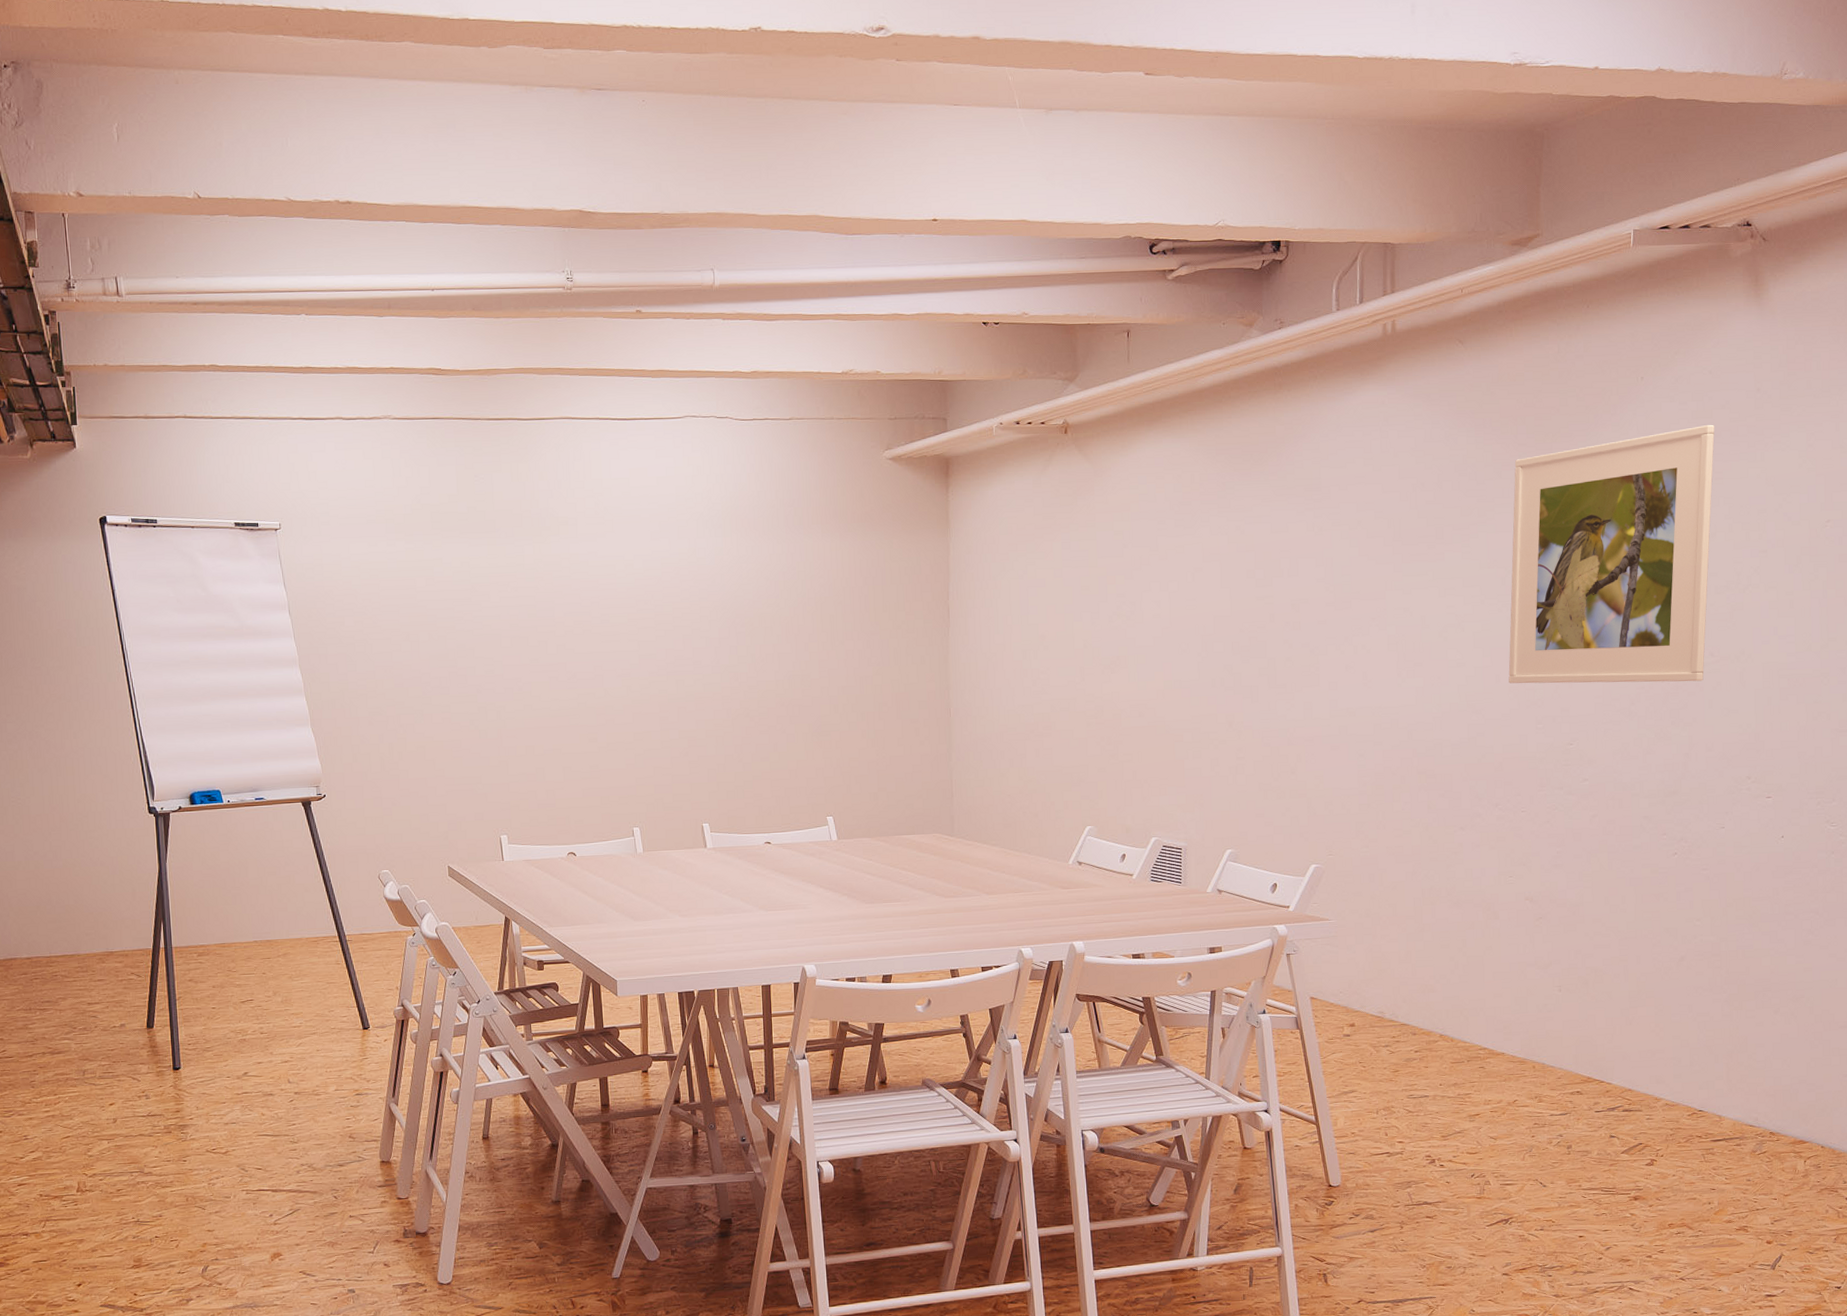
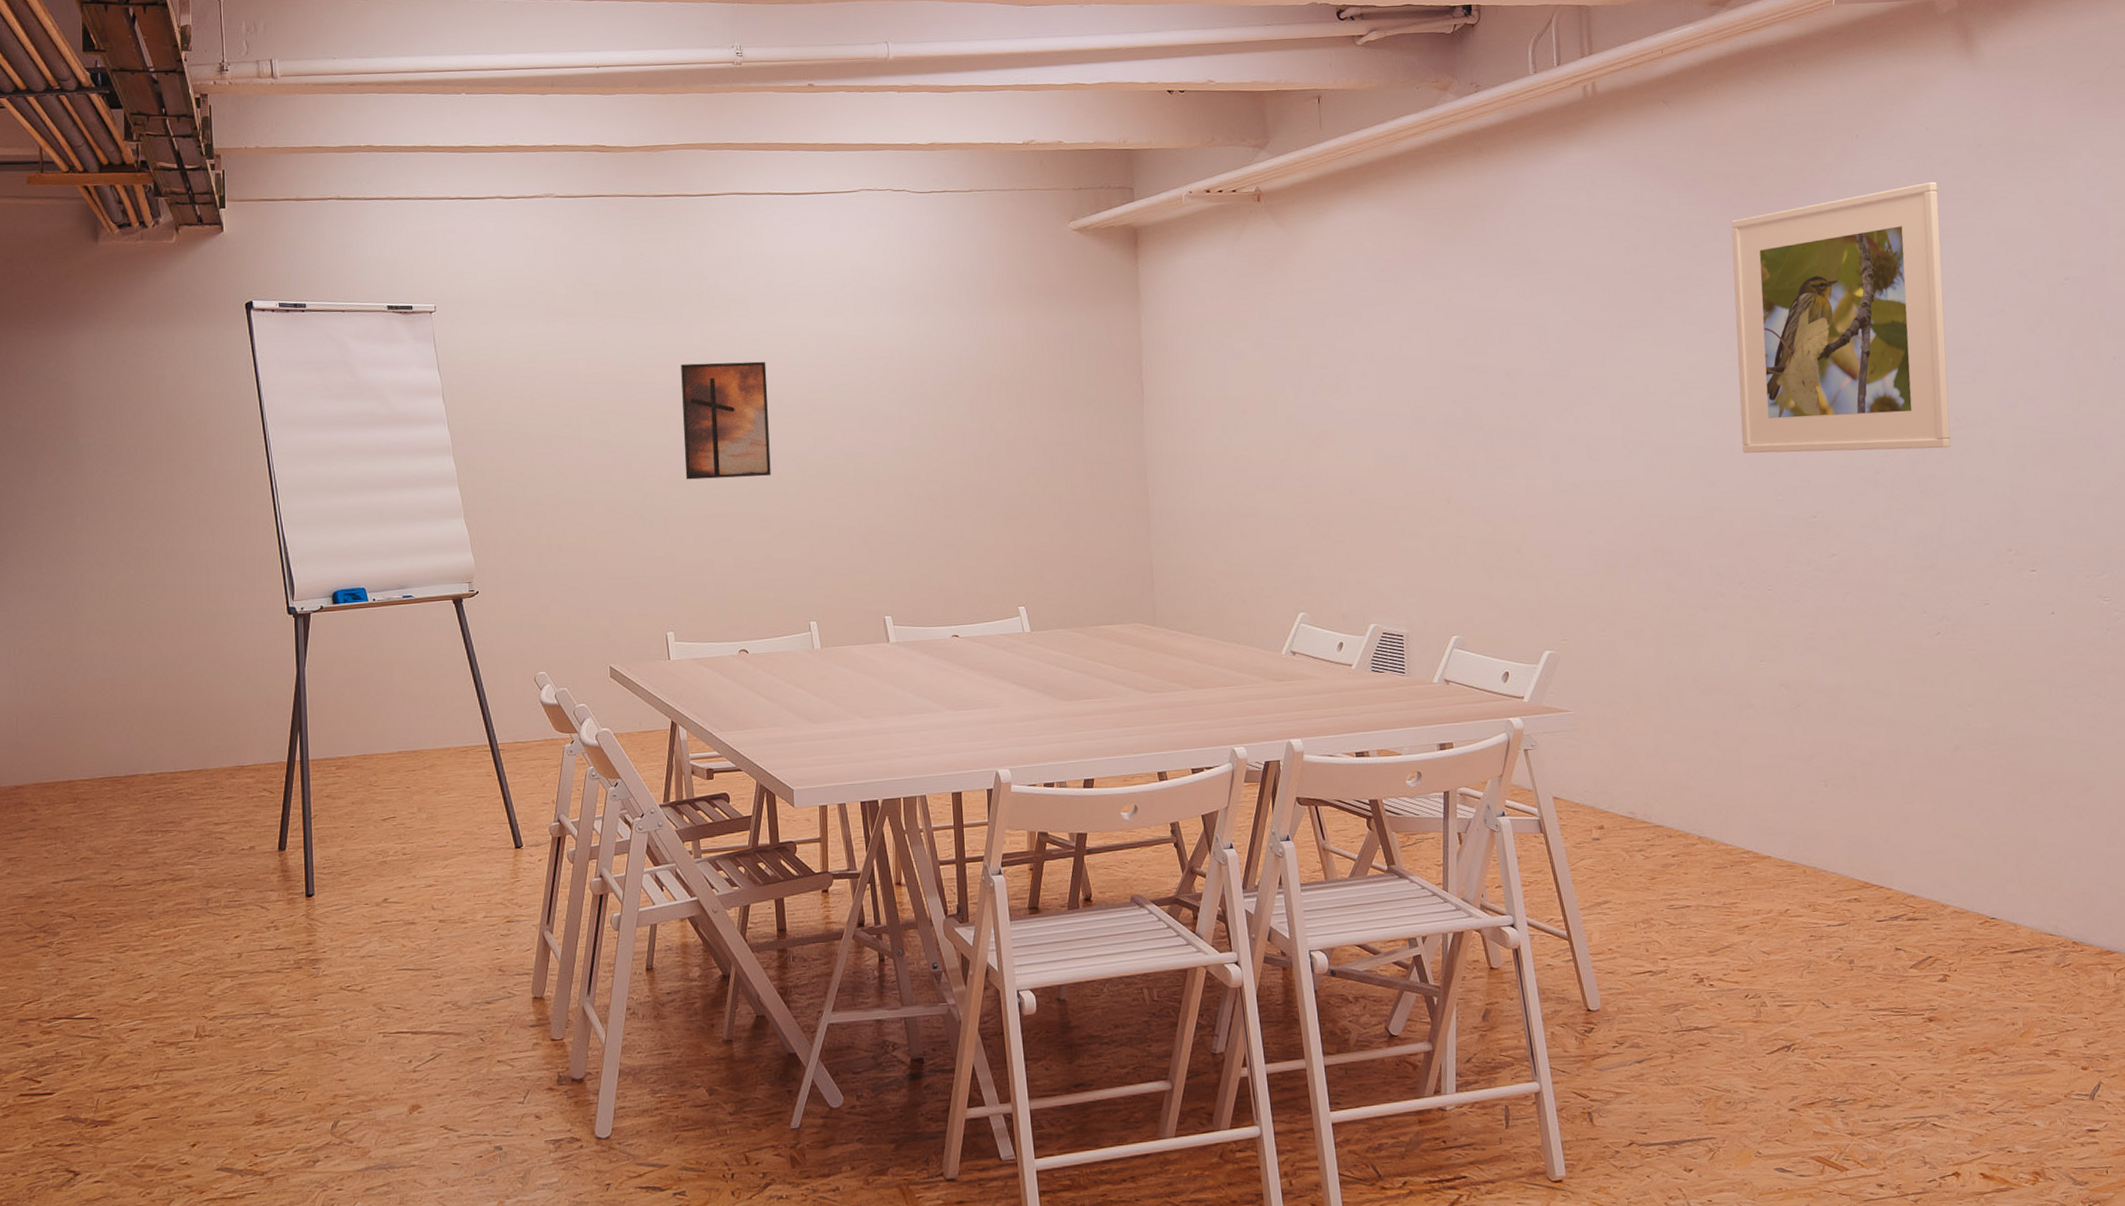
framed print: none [513,581,598,694] -> present [681,361,771,480]

